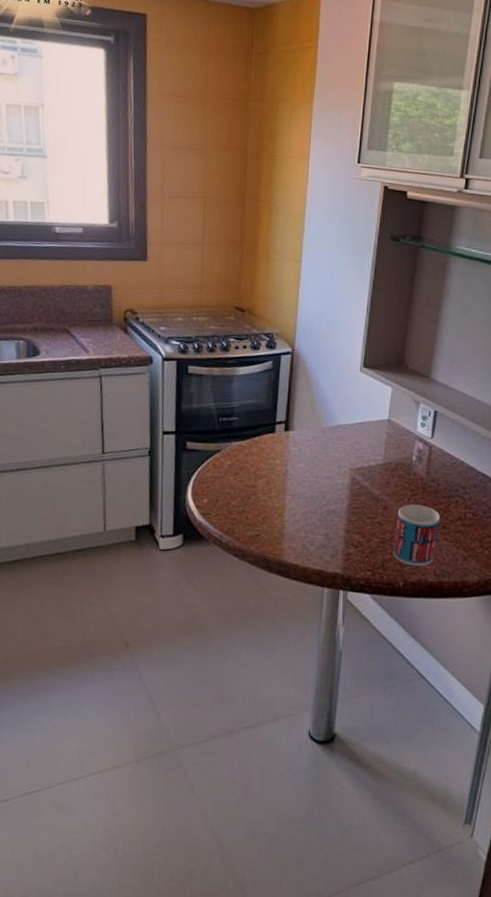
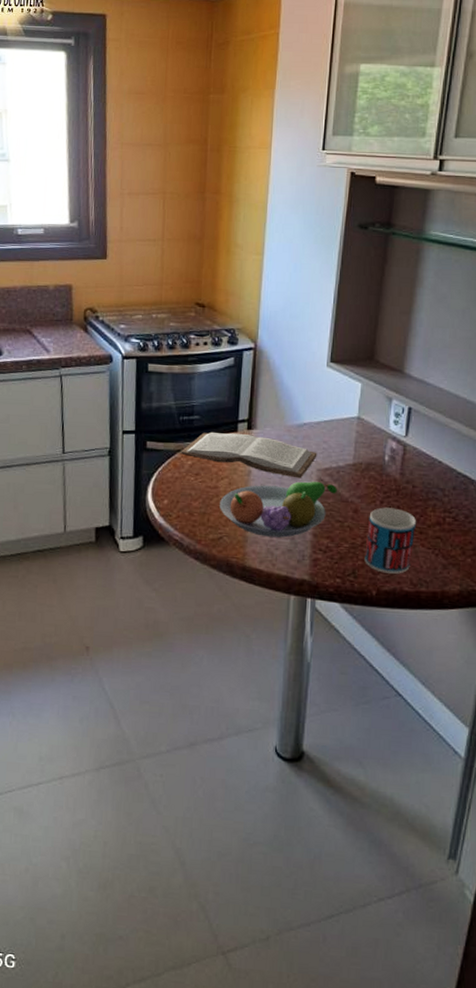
book: none [220,432,351,478] -> present [180,431,317,479]
fruit bowl: none [258,481,369,534] -> present [220,482,337,538]

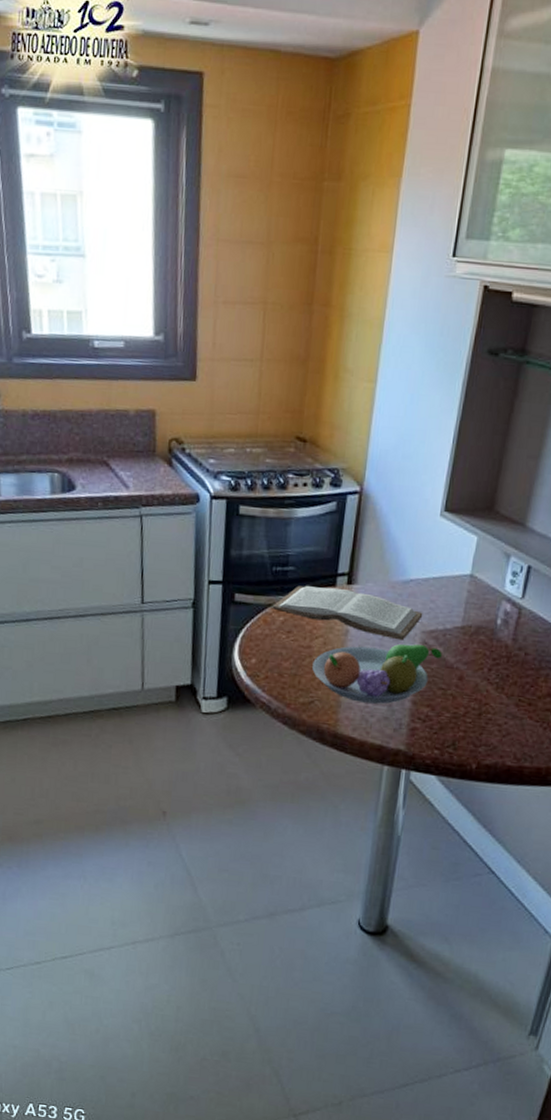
mug: present [364,507,417,574] -> none [466,675,527,748]

